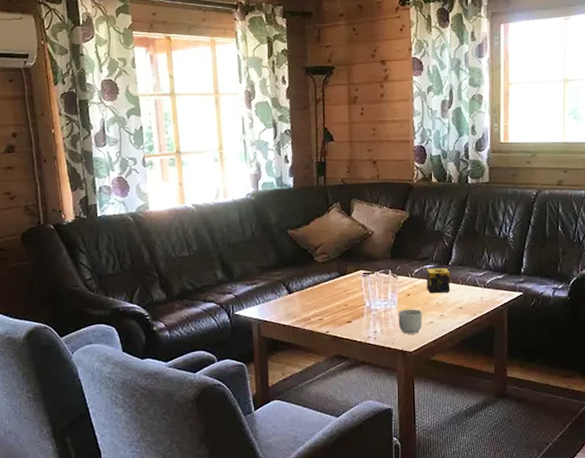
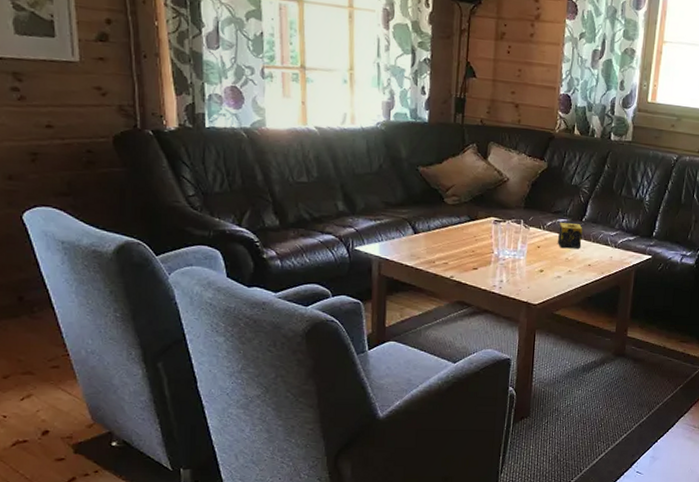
mug: present [398,309,423,334] -> none [525,261,551,287]

